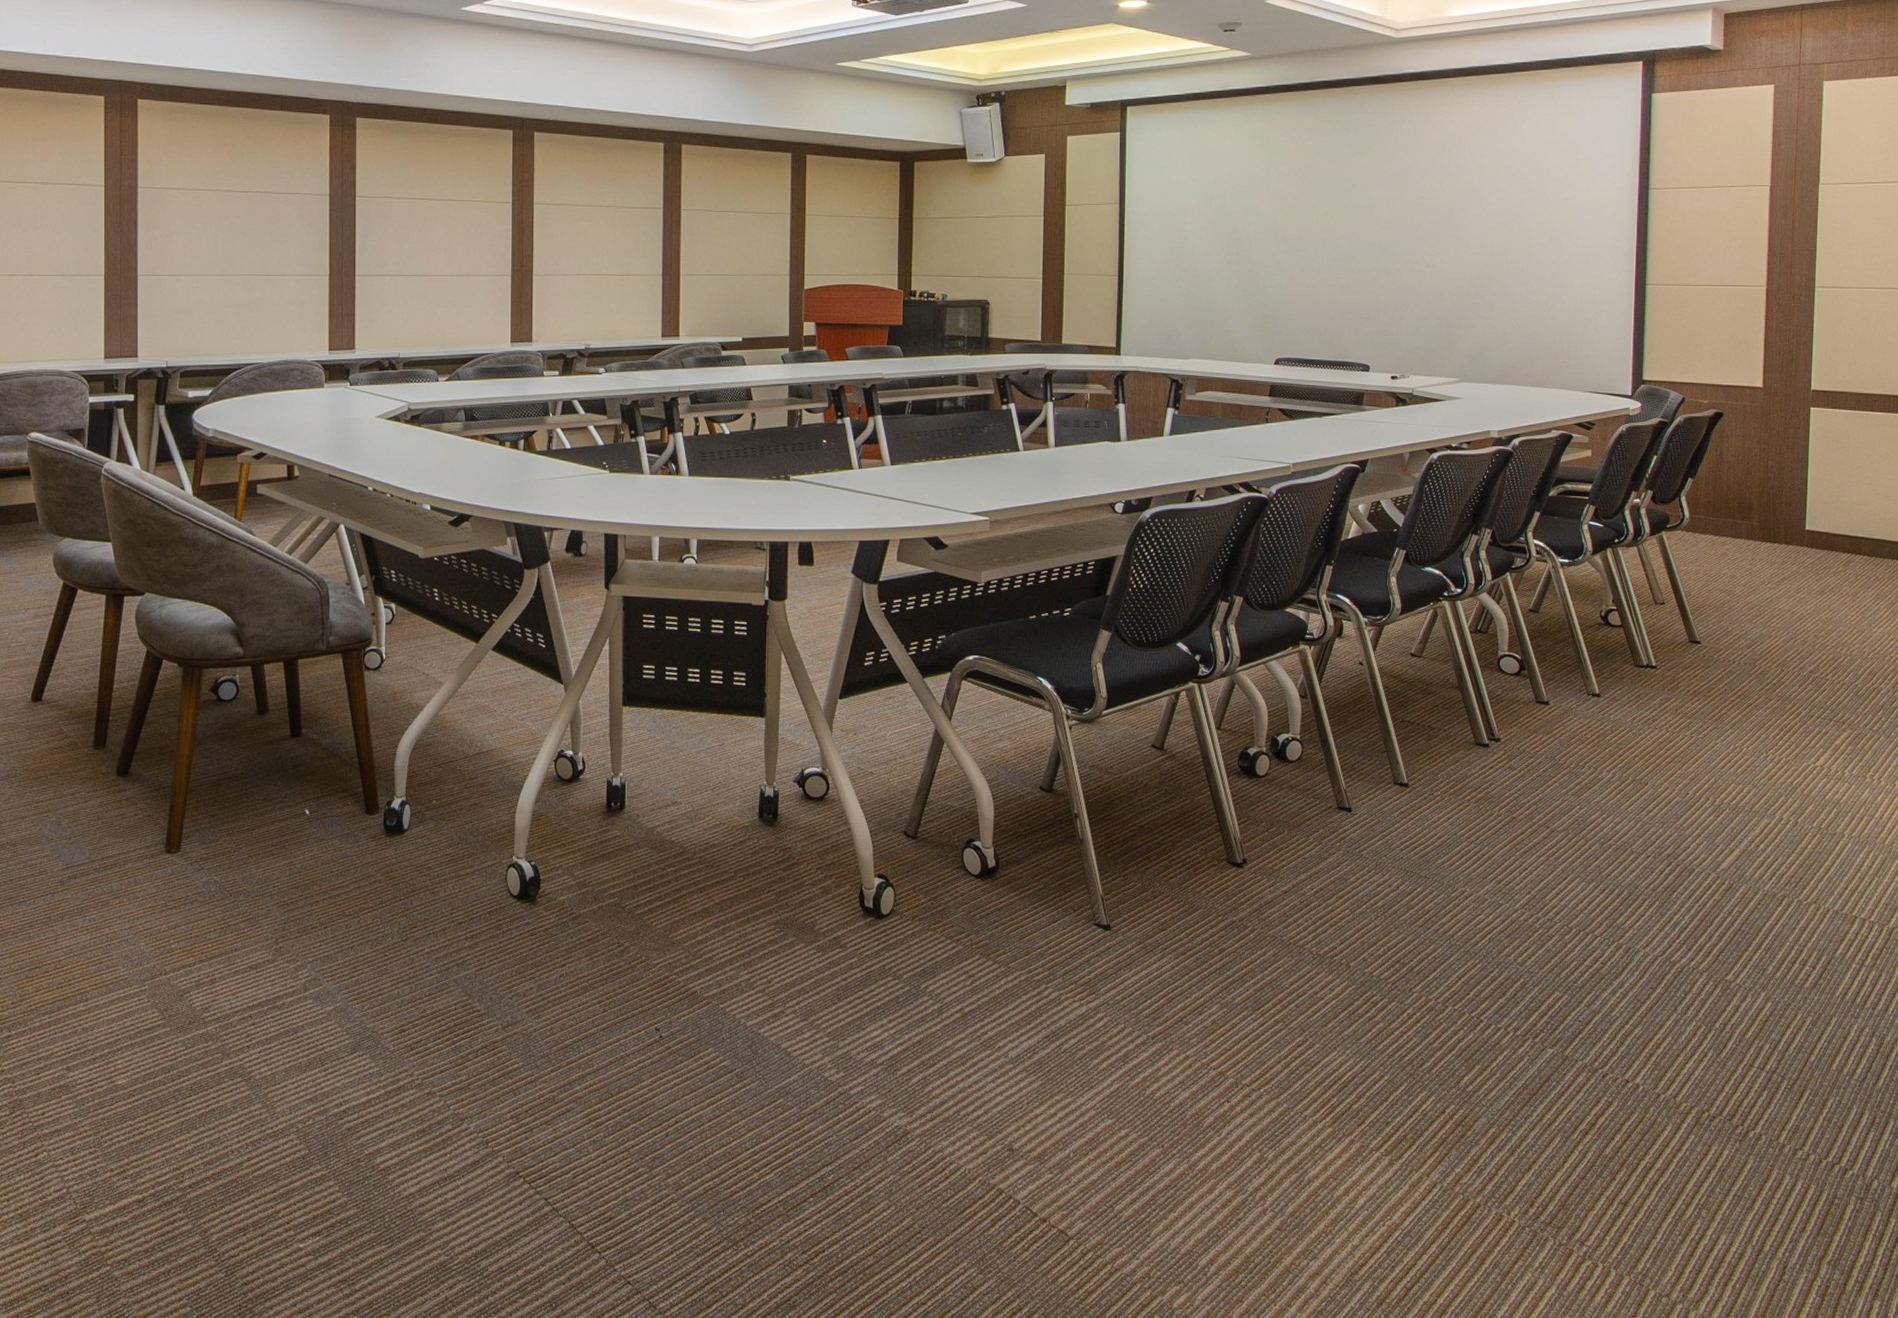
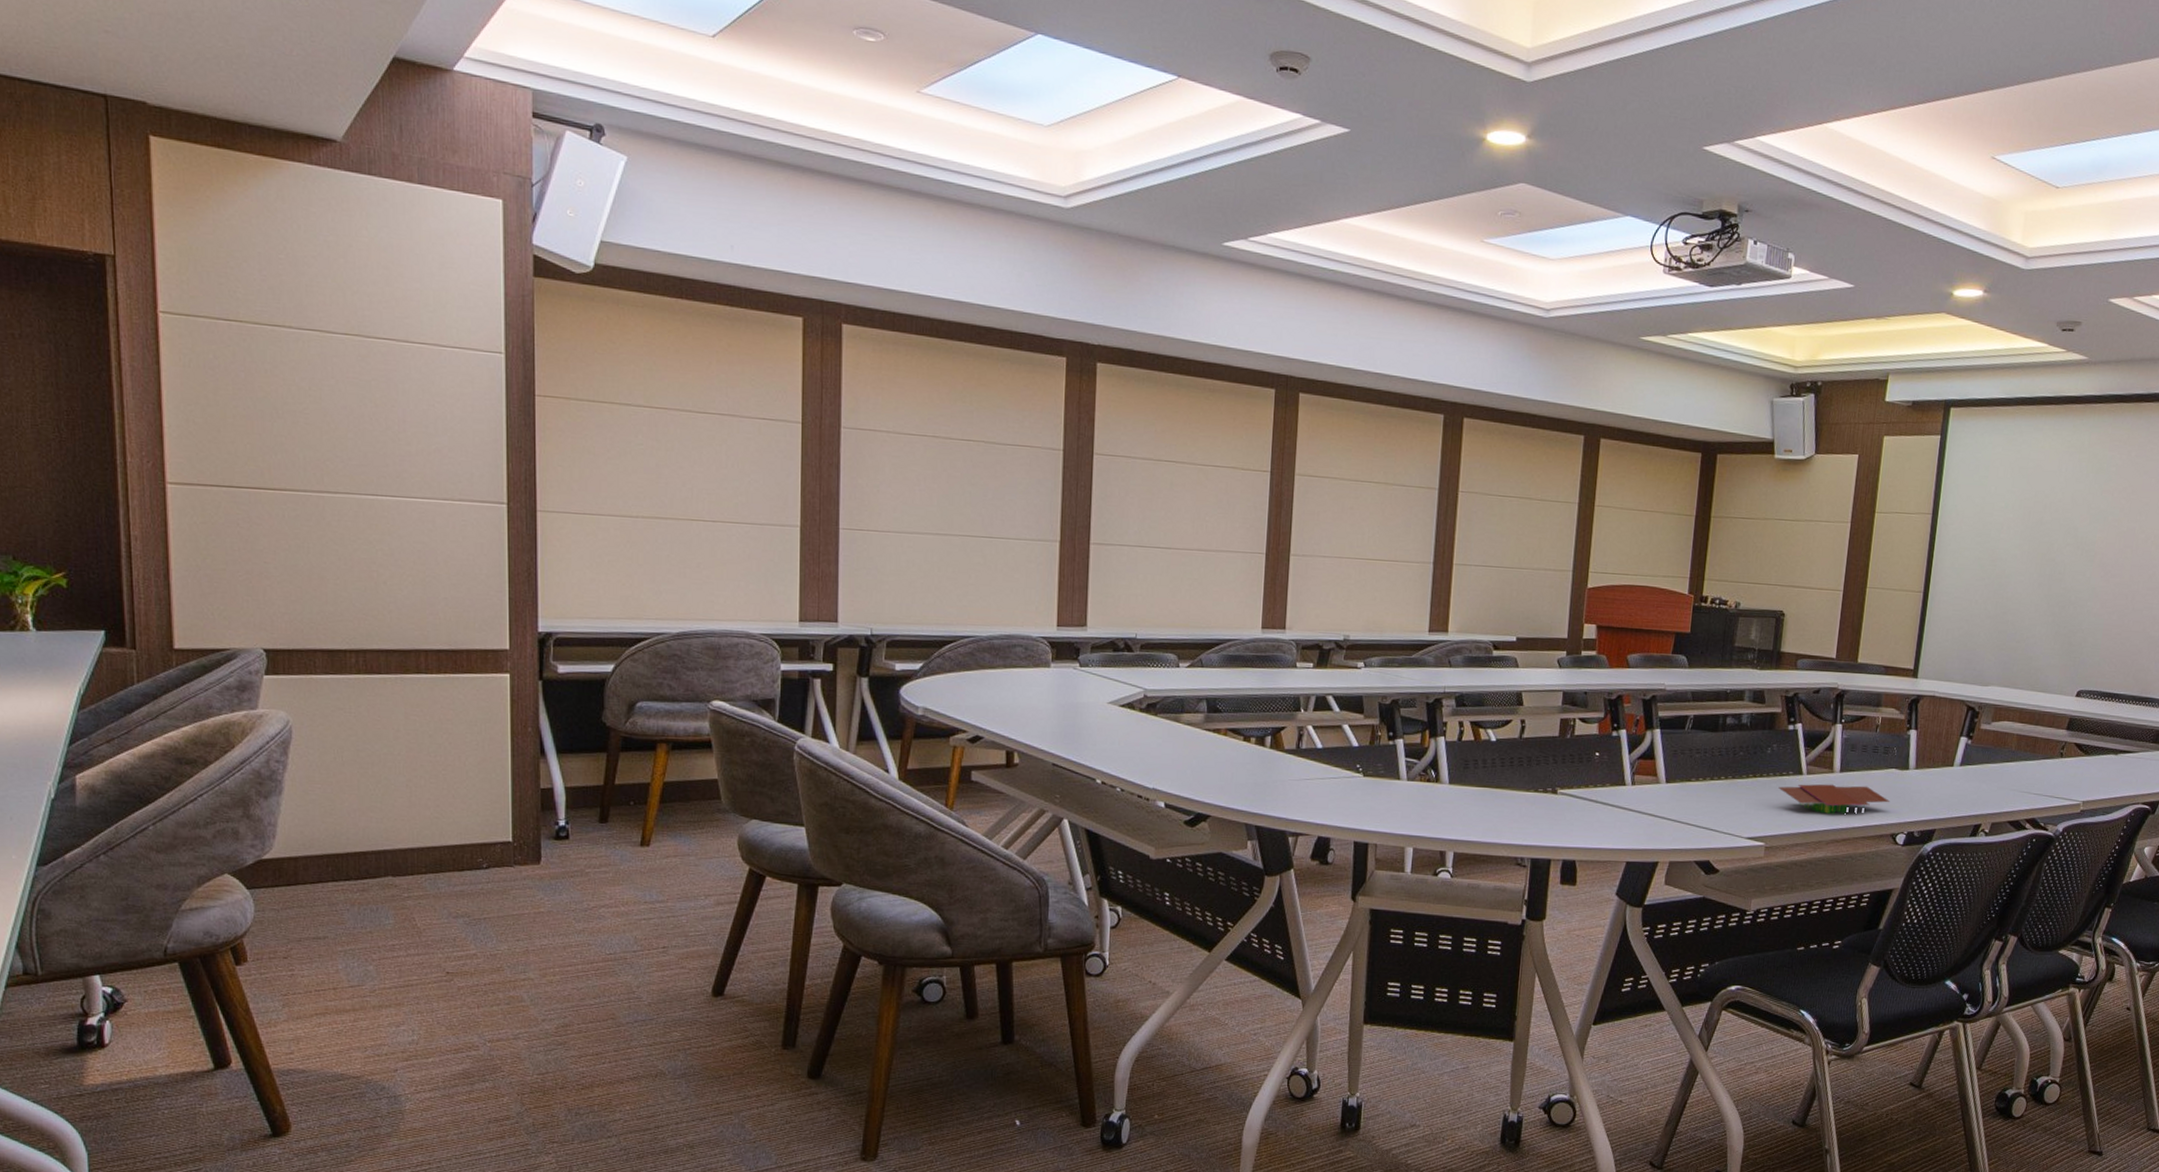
papers: none [998,459,1106,487] -> present [1778,784,1891,814]

